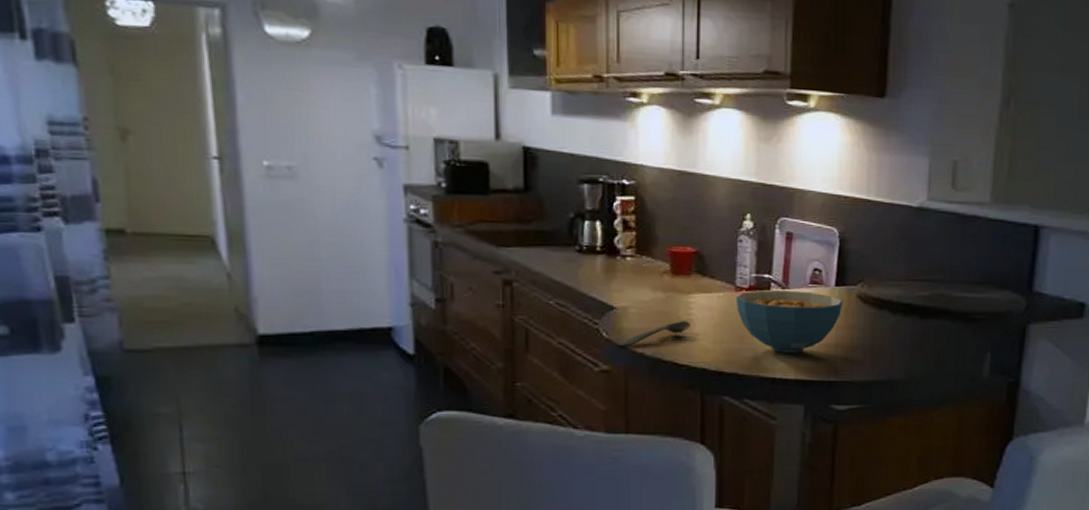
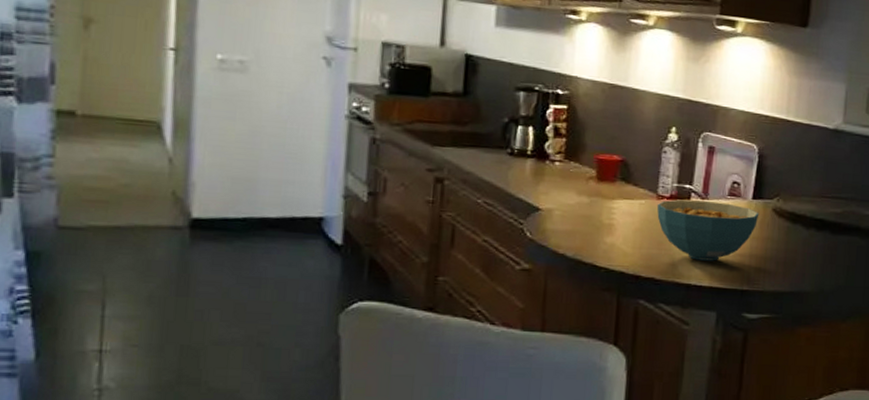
spoon: present [619,321,691,347] -> none [542,225,613,248]

